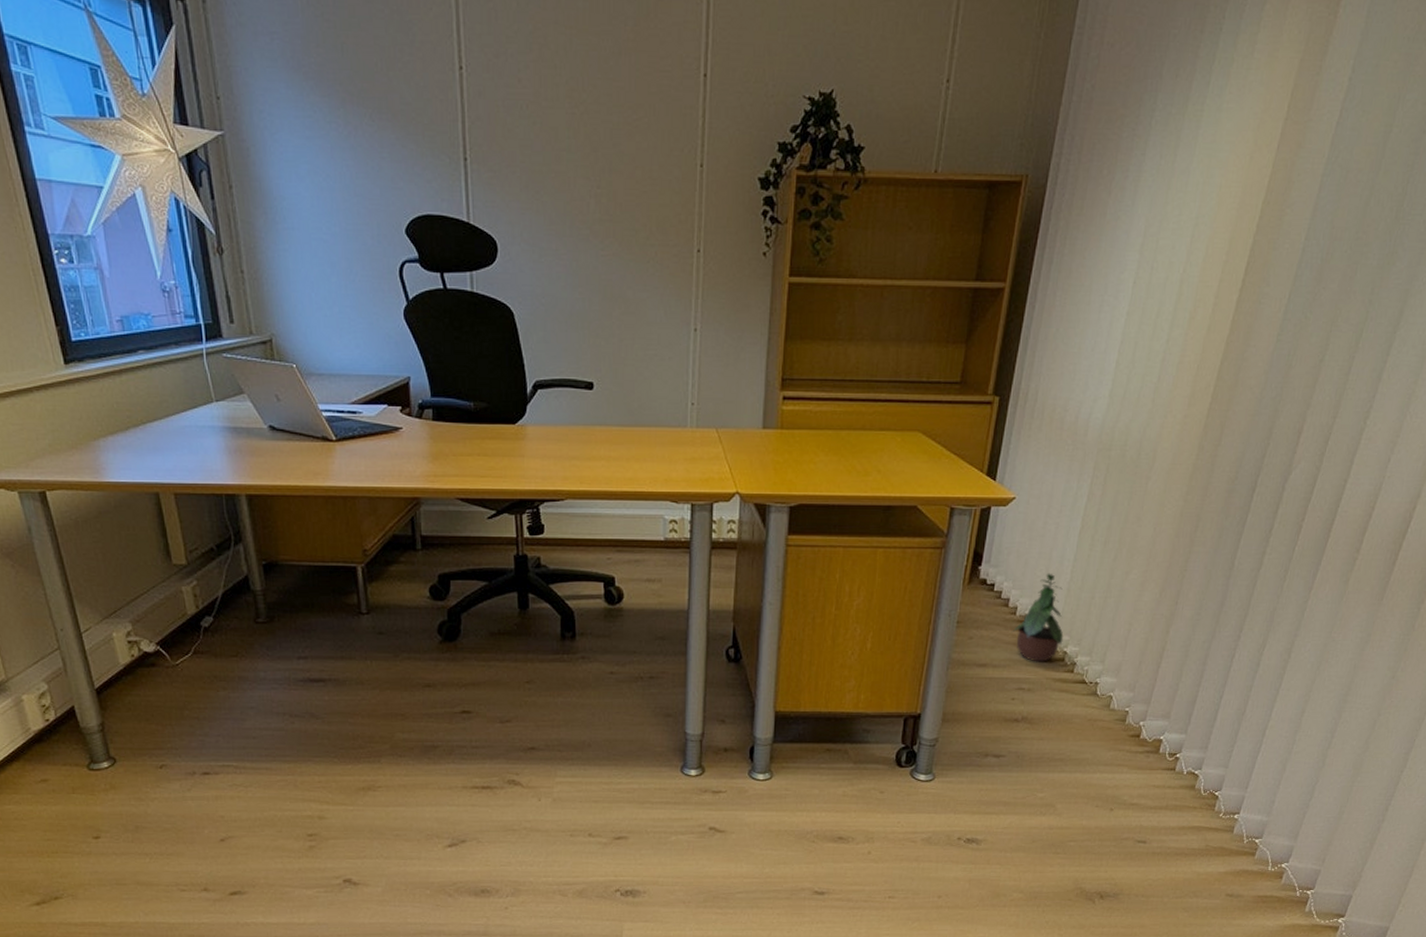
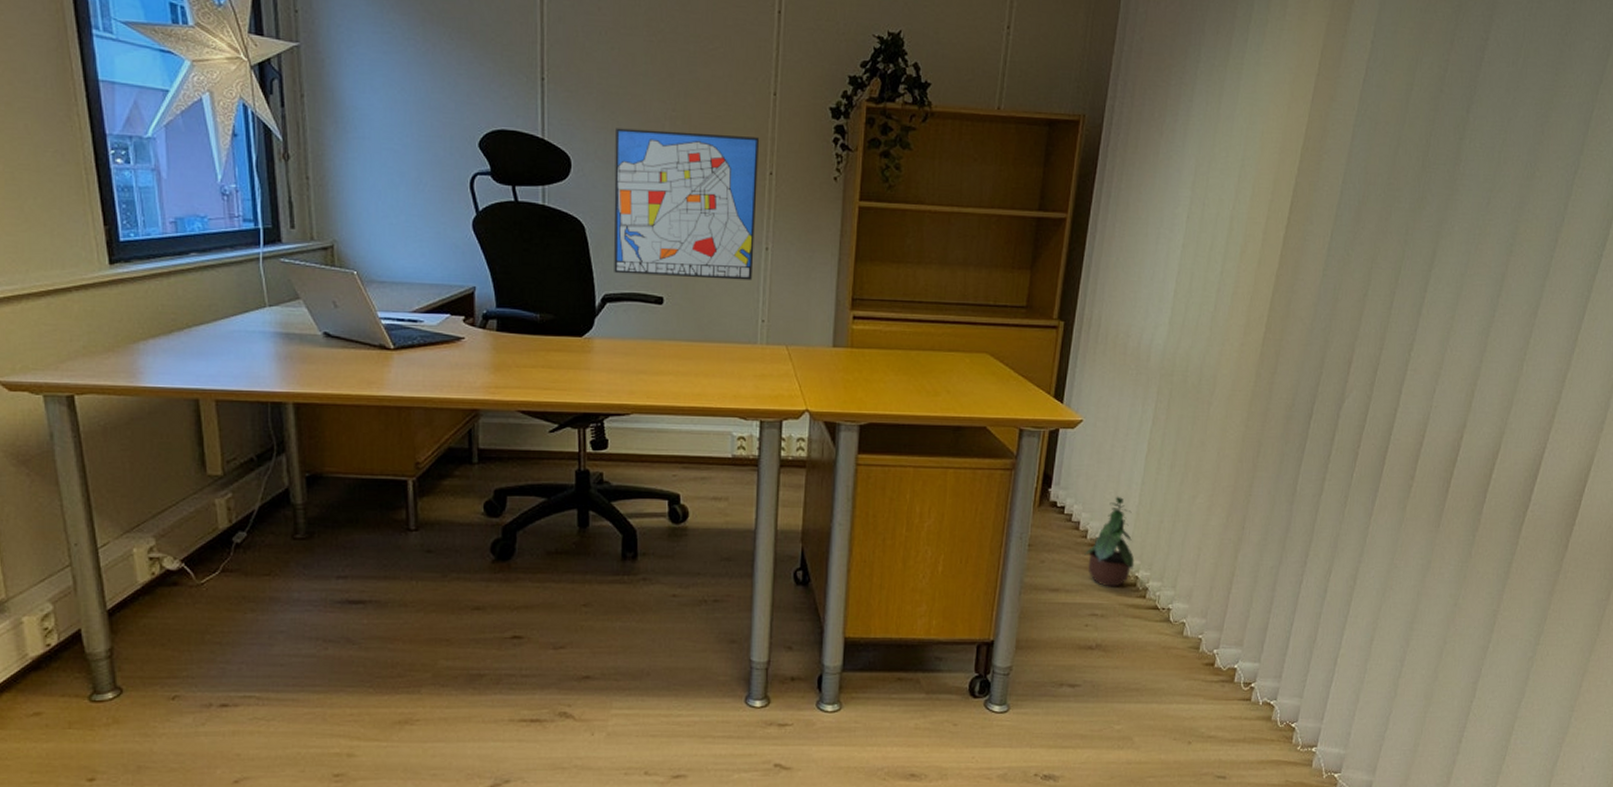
wall art: none [540,208,685,363] -> present [614,128,759,280]

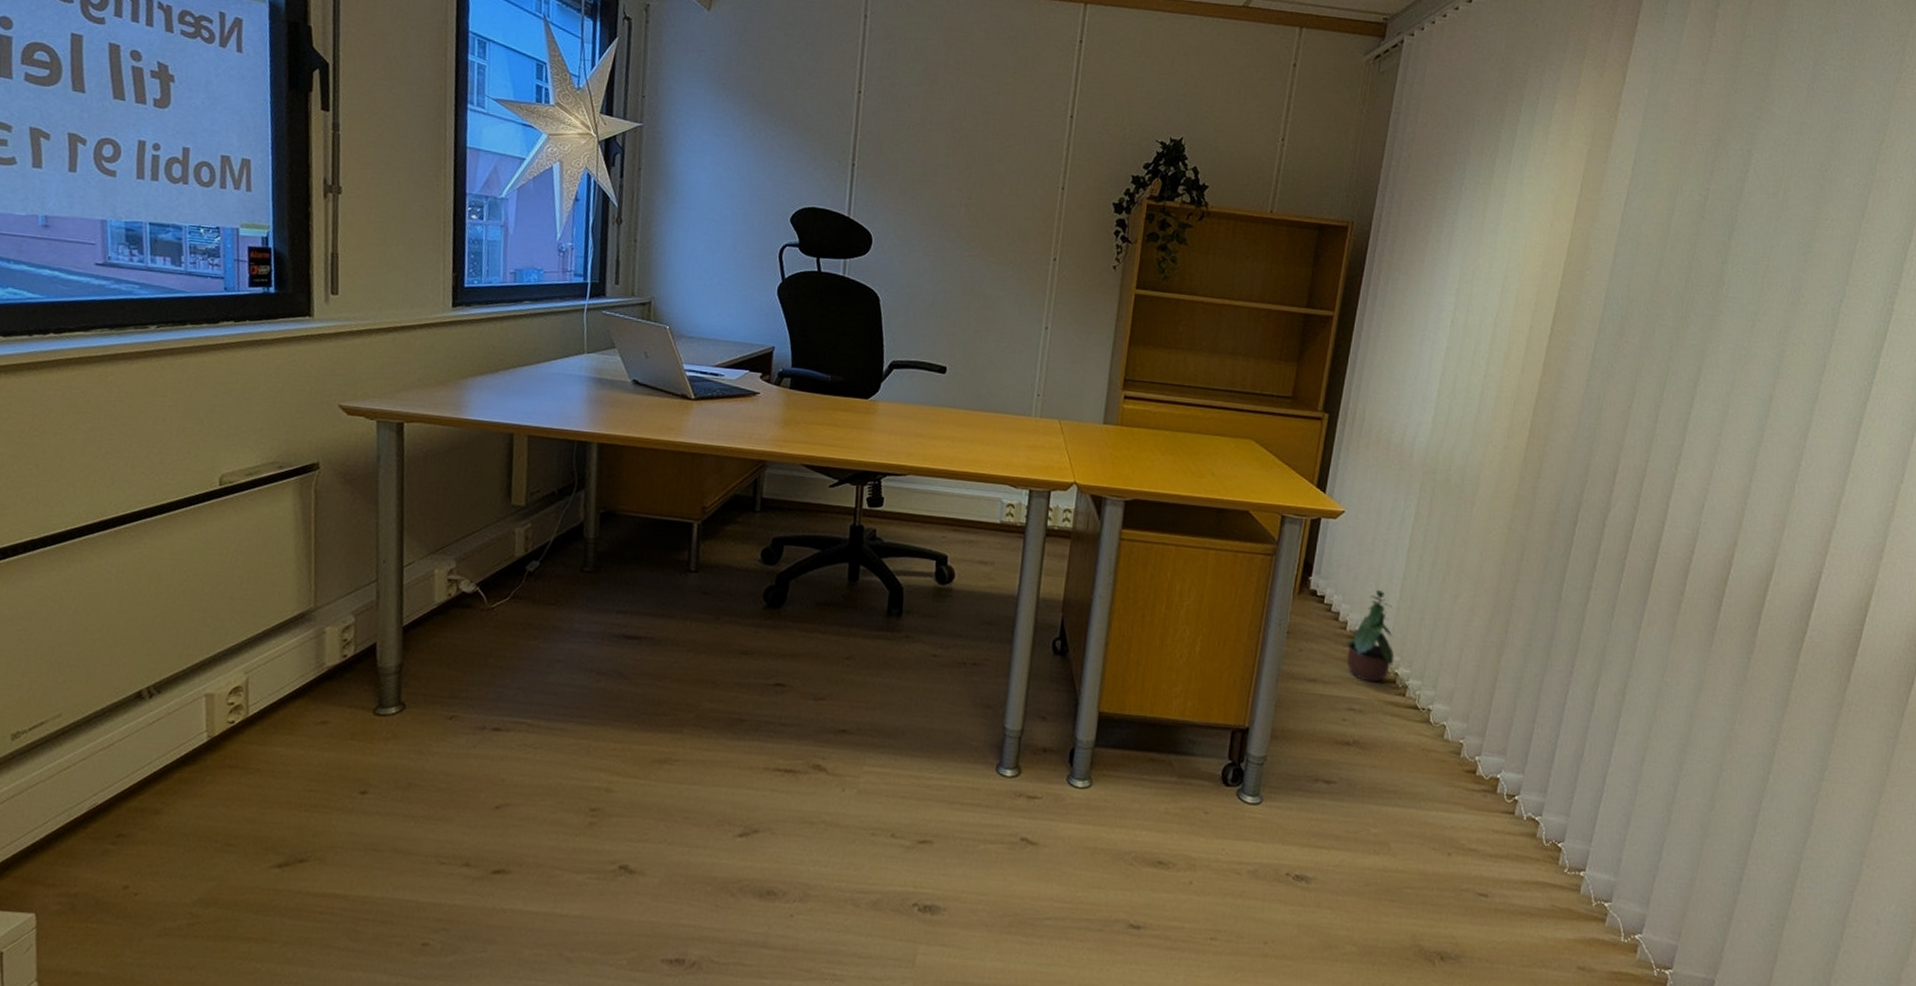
wall art: present [614,128,759,280] -> none [902,211,1045,357]

